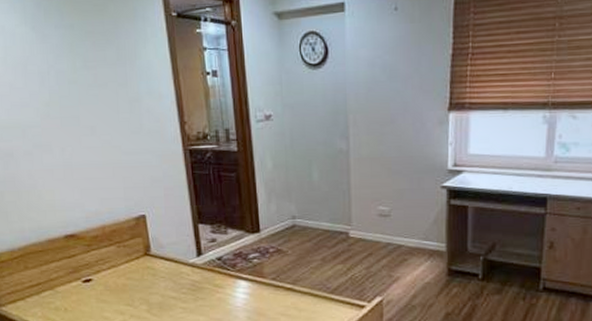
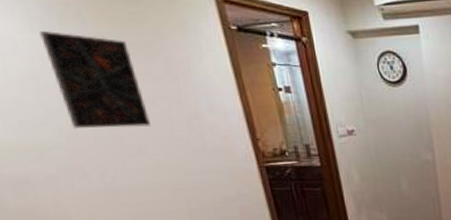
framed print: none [31,24,102,110] -> present [39,31,151,128]

